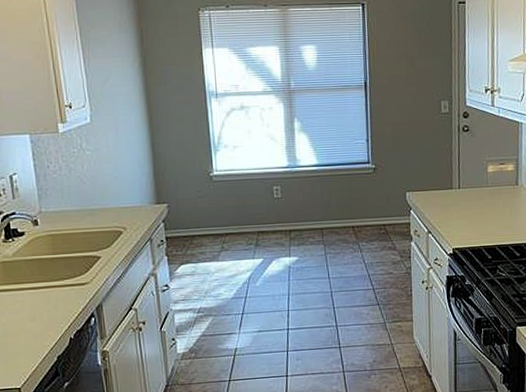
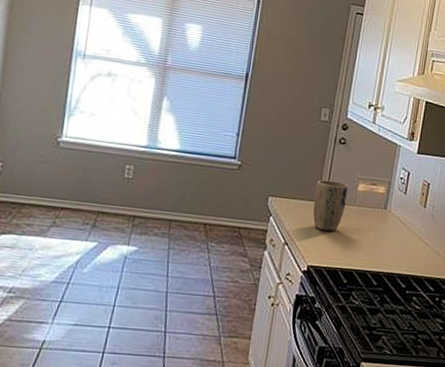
plant pot: none [448,167,479,215] -> present [313,179,349,231]

